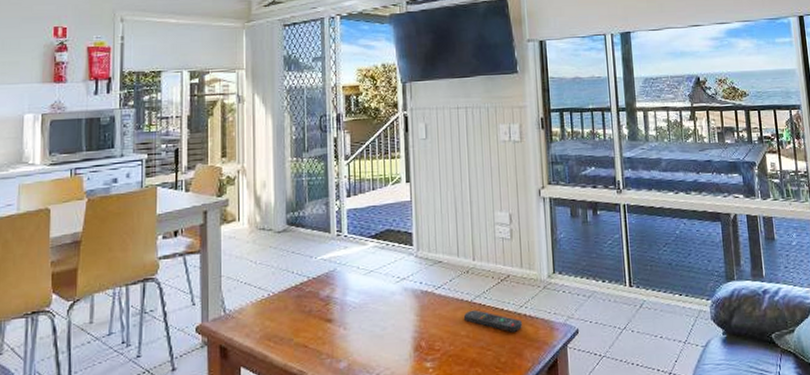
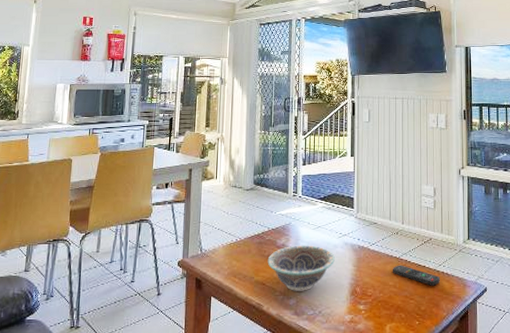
decorative bowl: none [309,294,393,352] -> present [267,245,335,291]

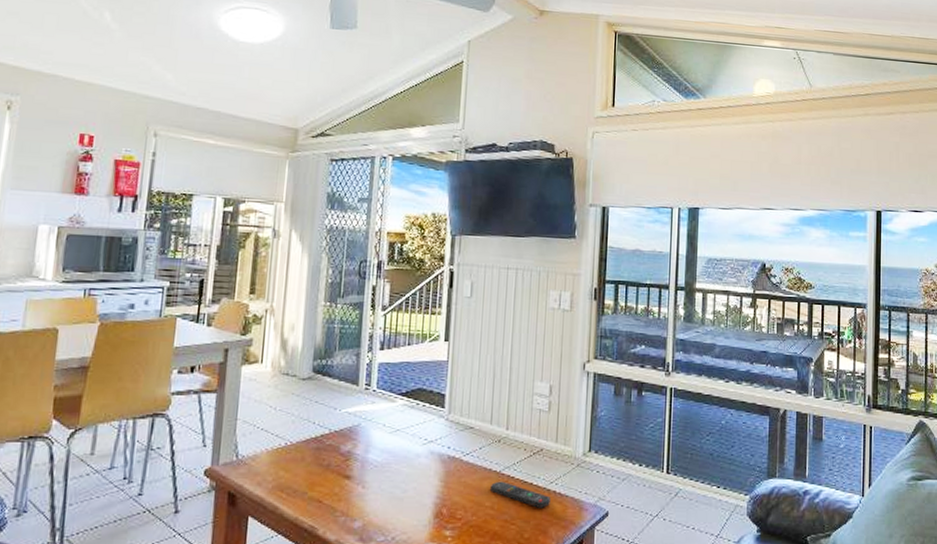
decorative bowl: present [267,245,335,291] -> none [326,452,416,512]

